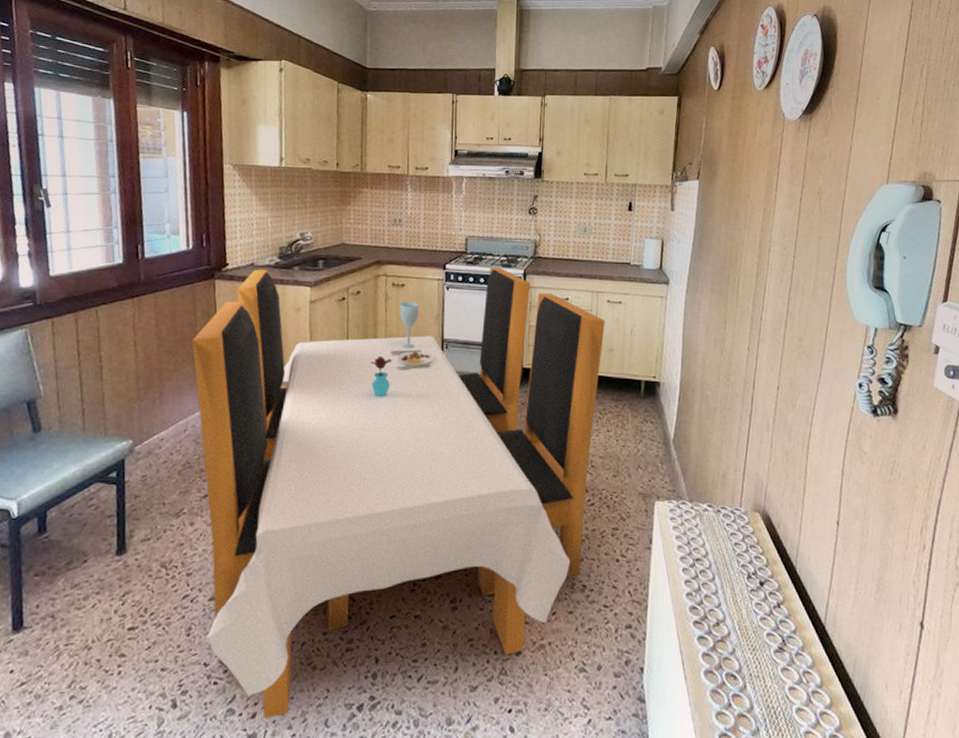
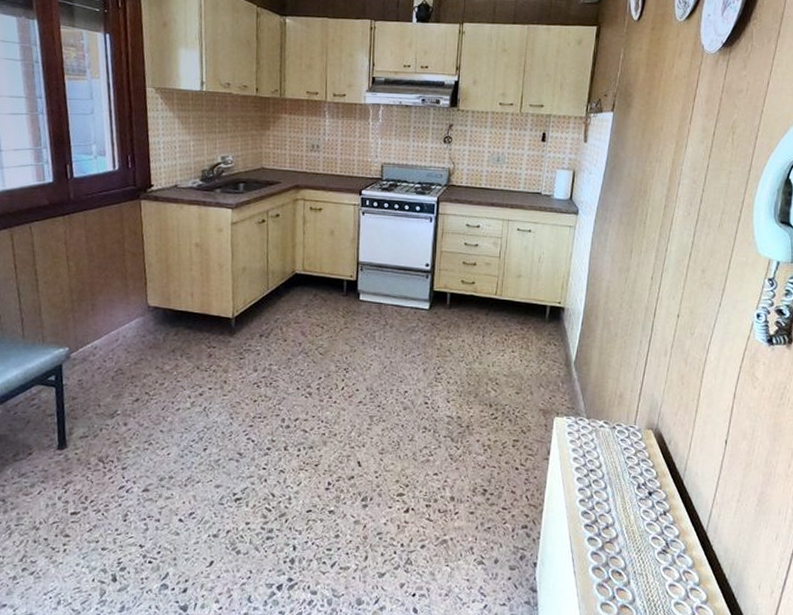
dining set: present [192,267,605,720] -> none [121,190,514,594]

